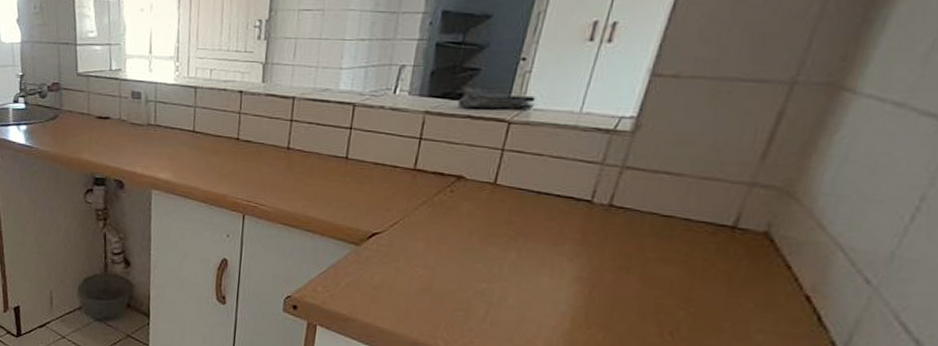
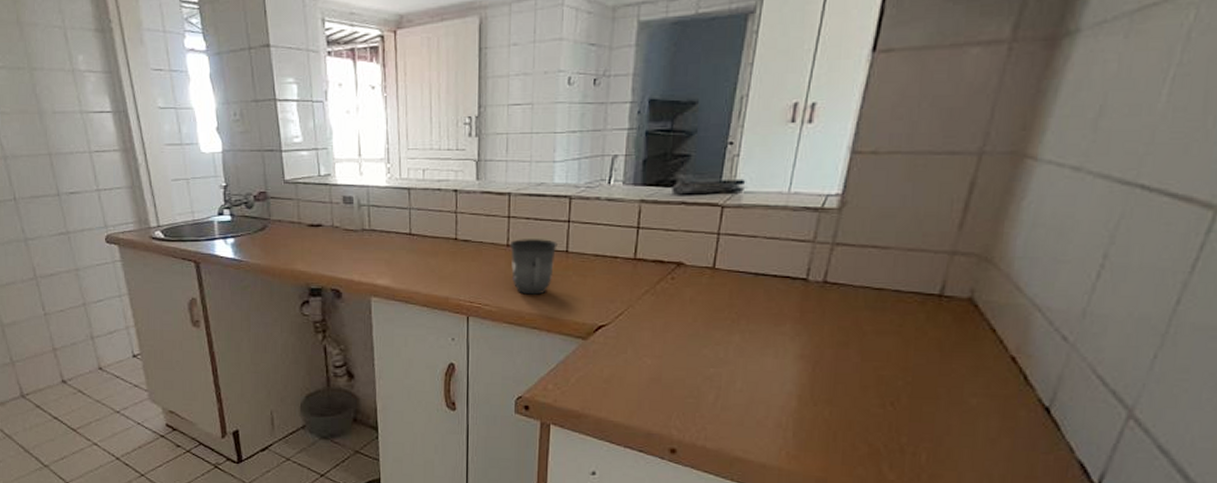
mug: none [290,143,338,199] -> present [509,239,558,295]

